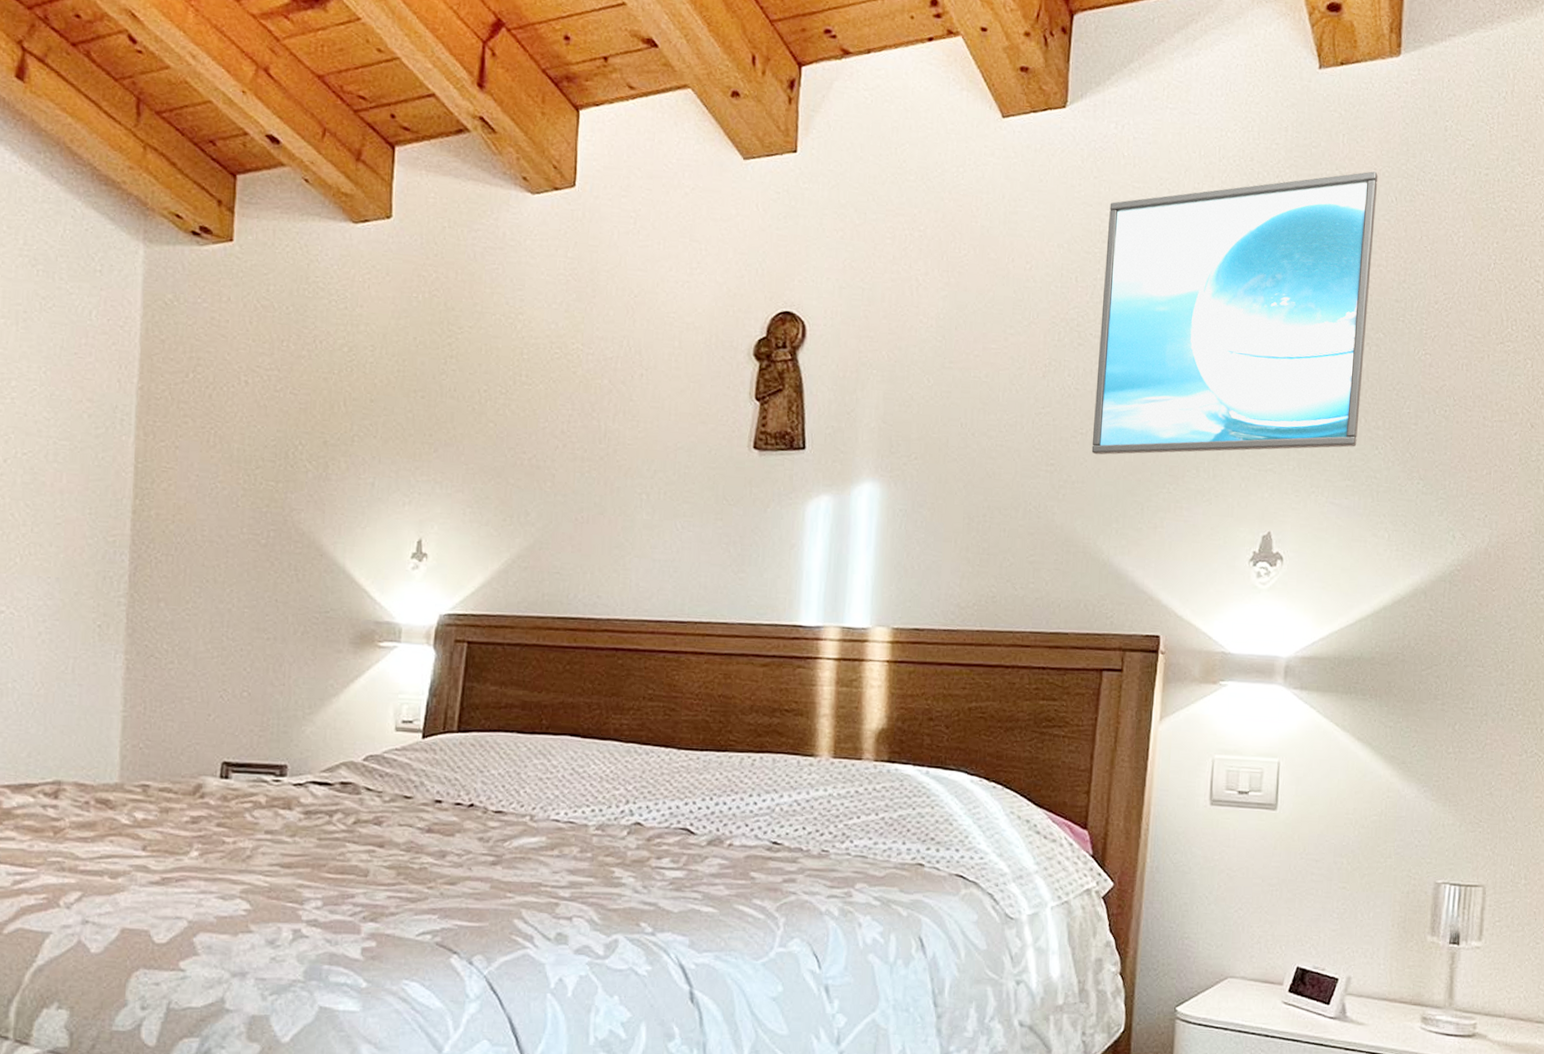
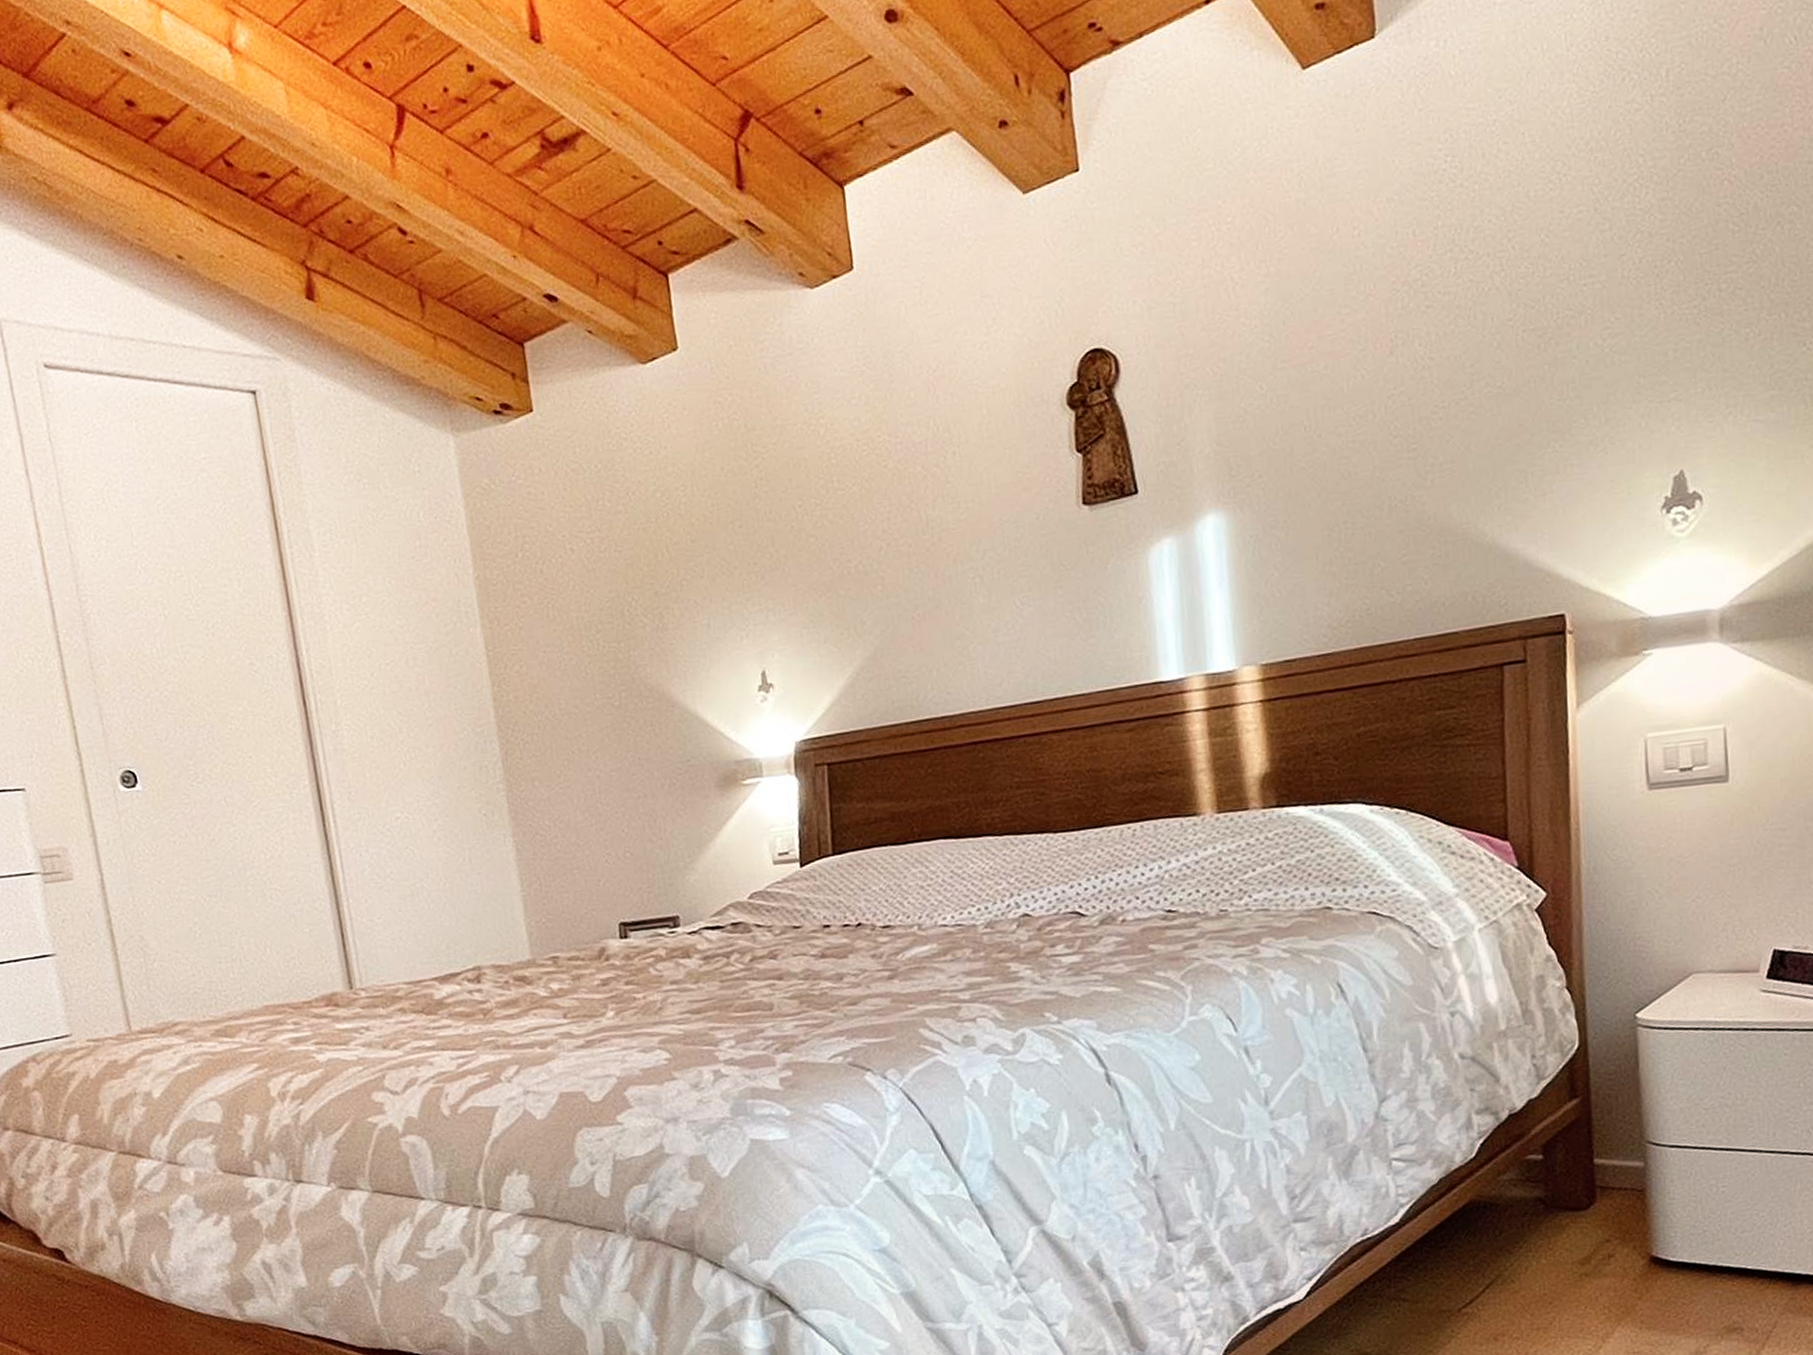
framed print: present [1091,171,1379,455] -> none [1442,11,1778,428]

